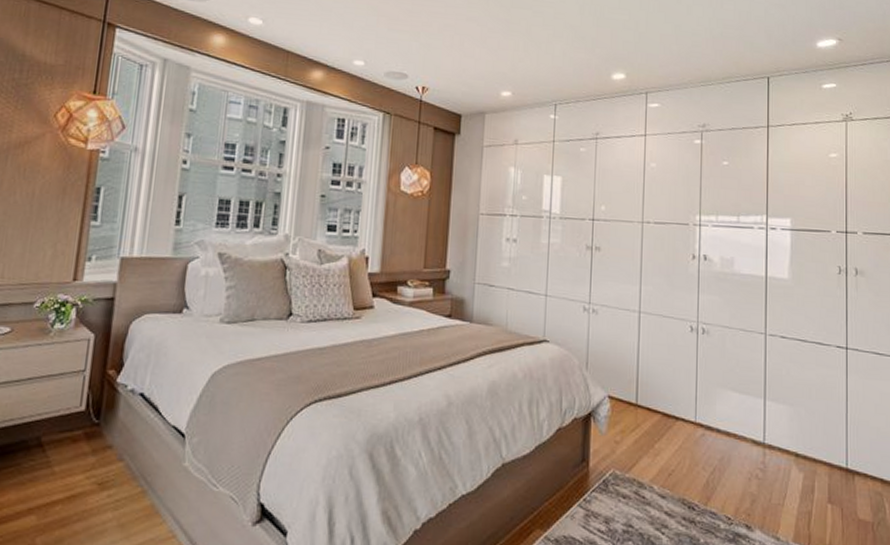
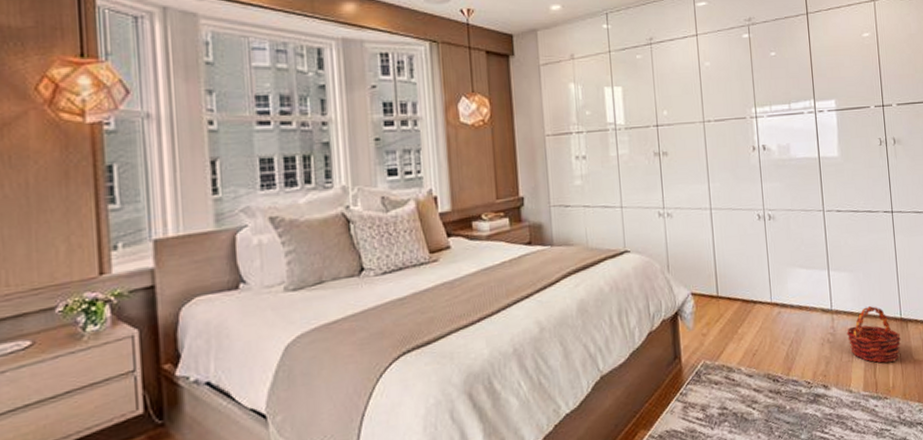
basket: none [779,447,845,515] -> present [847,305,902,363]

